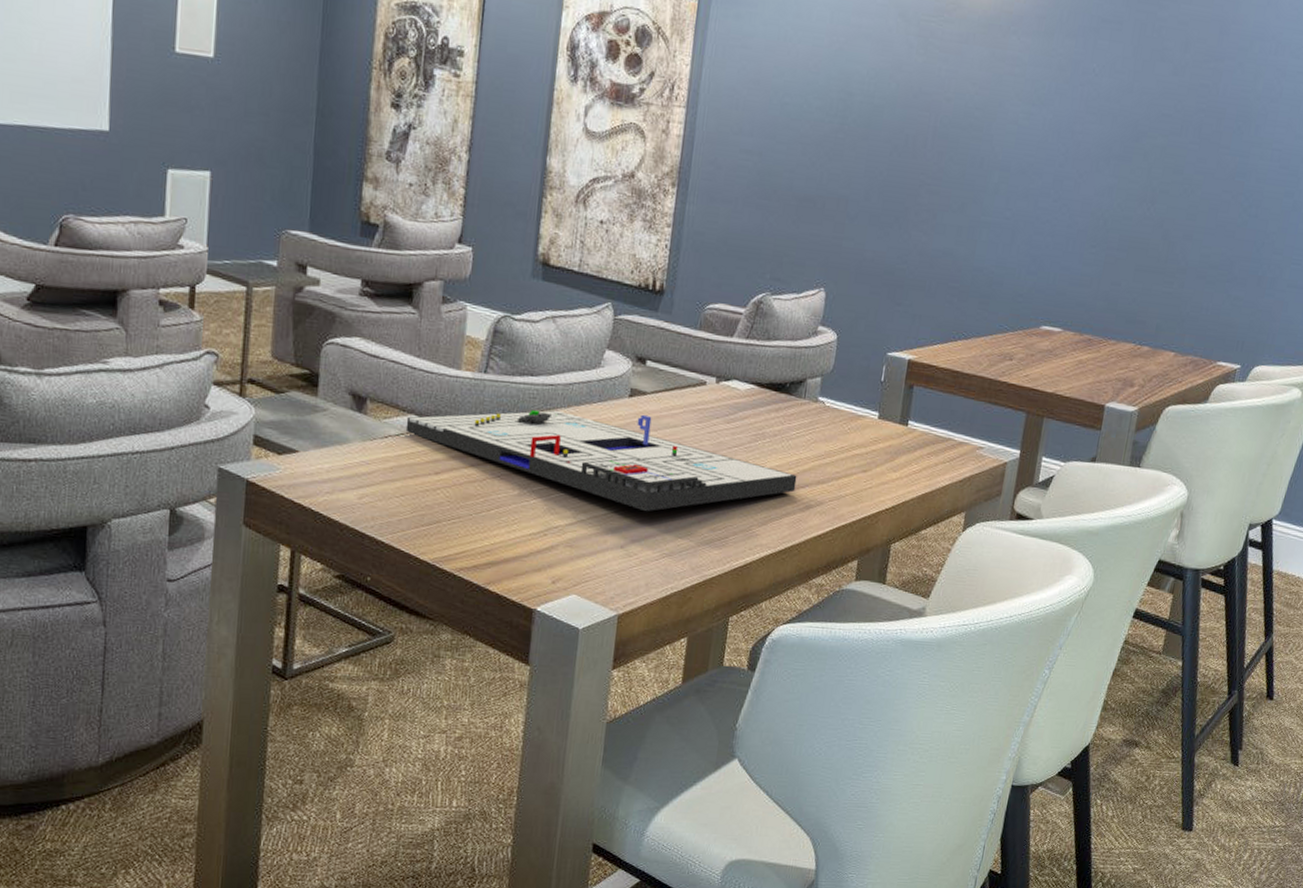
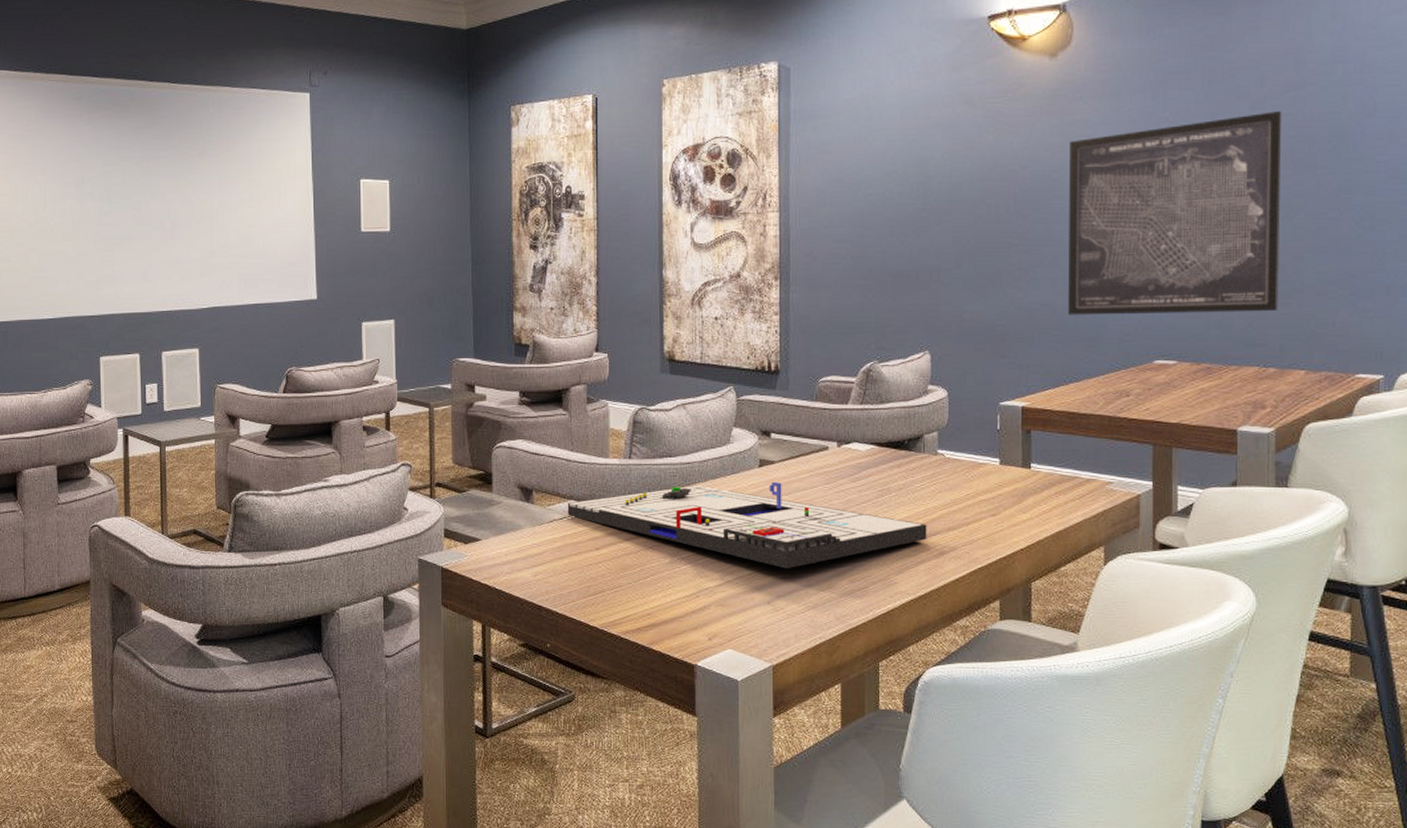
wall art: none [968,77,1199,289] -> present [1068,111,1282,315]

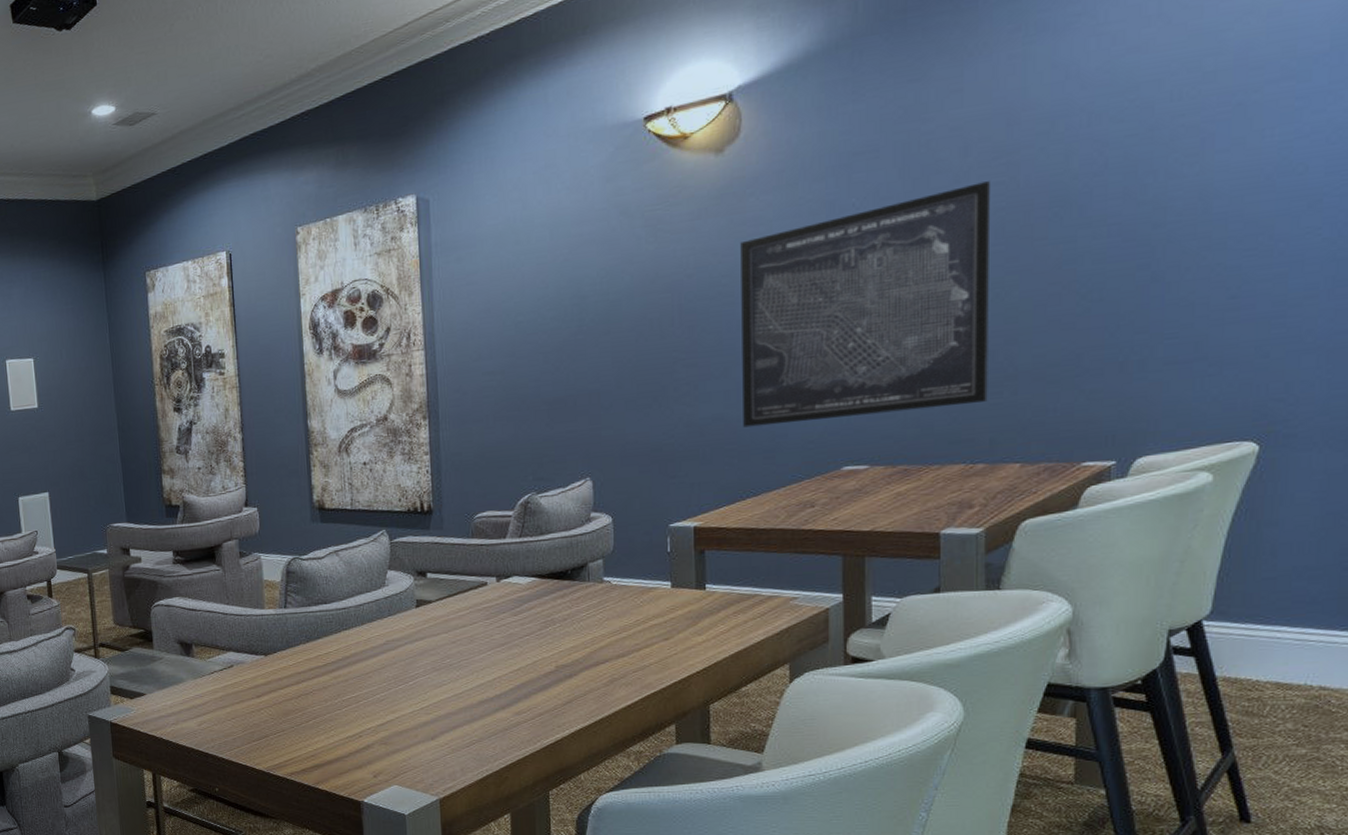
board game: present [567,481,927,569] -> none [226,620,595,706]

